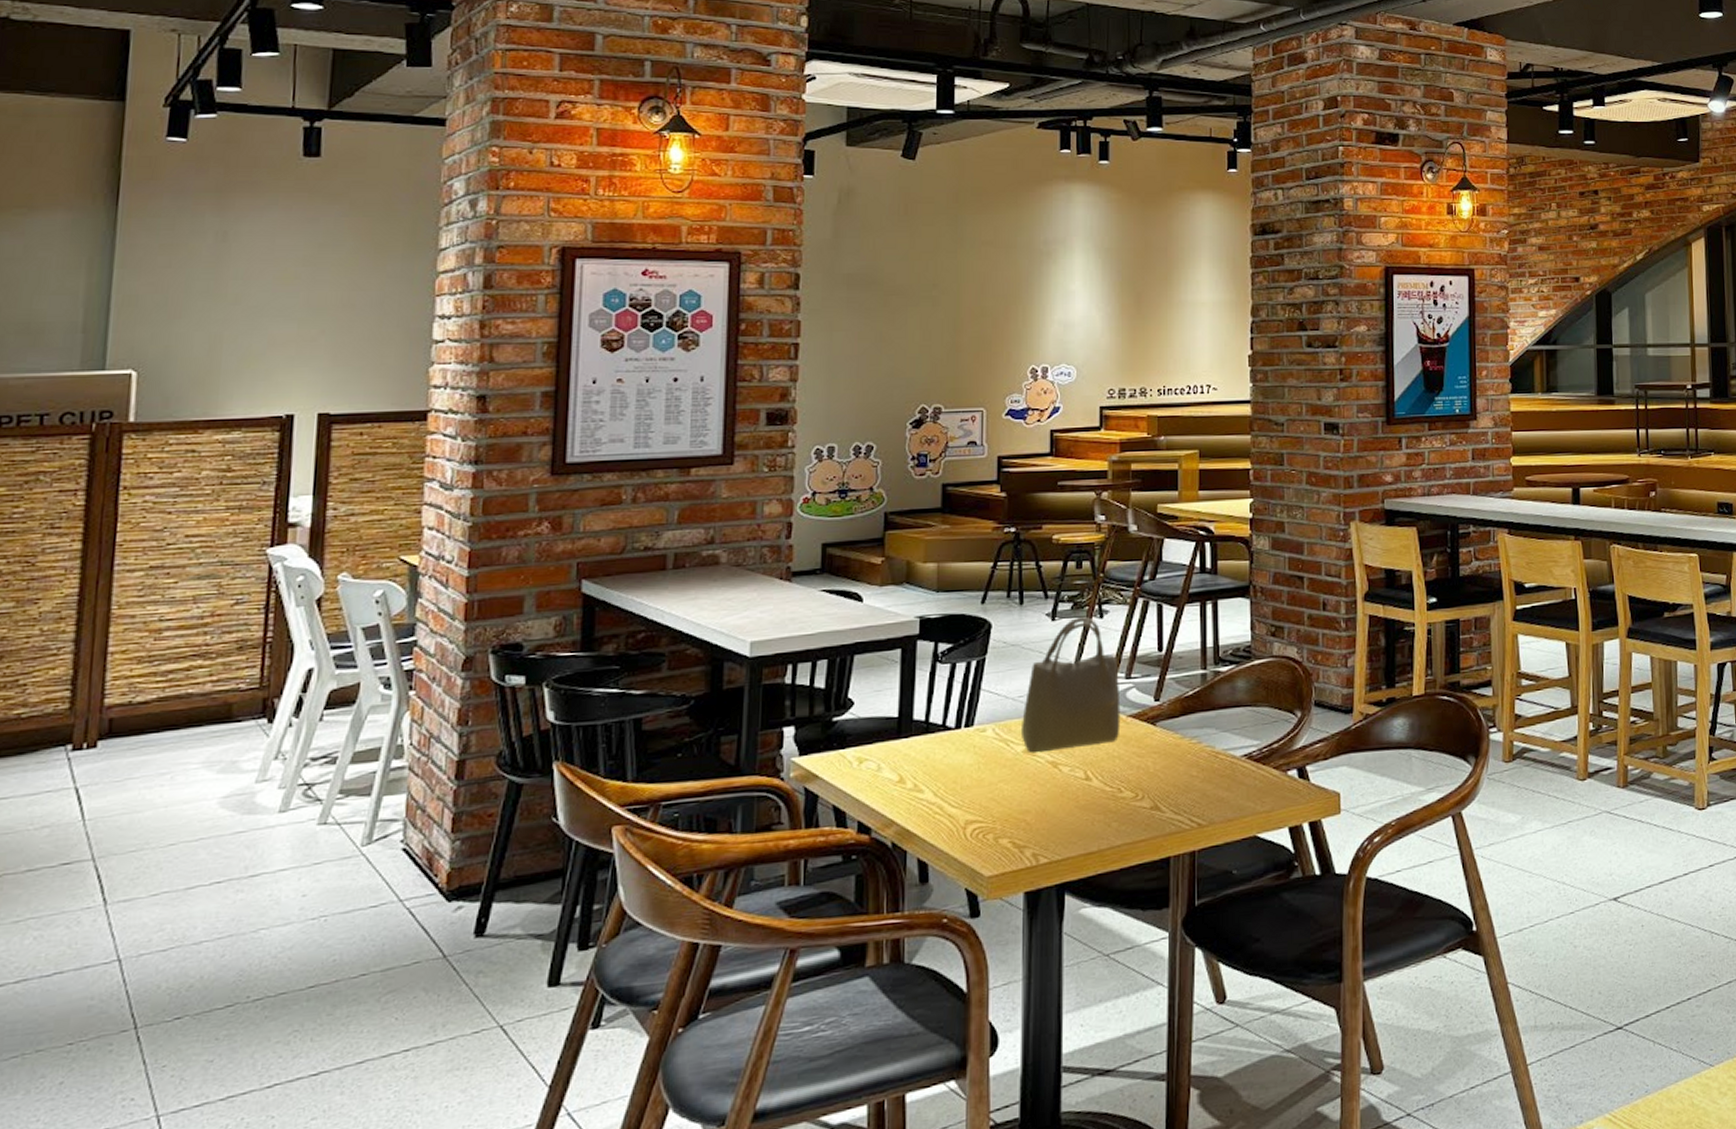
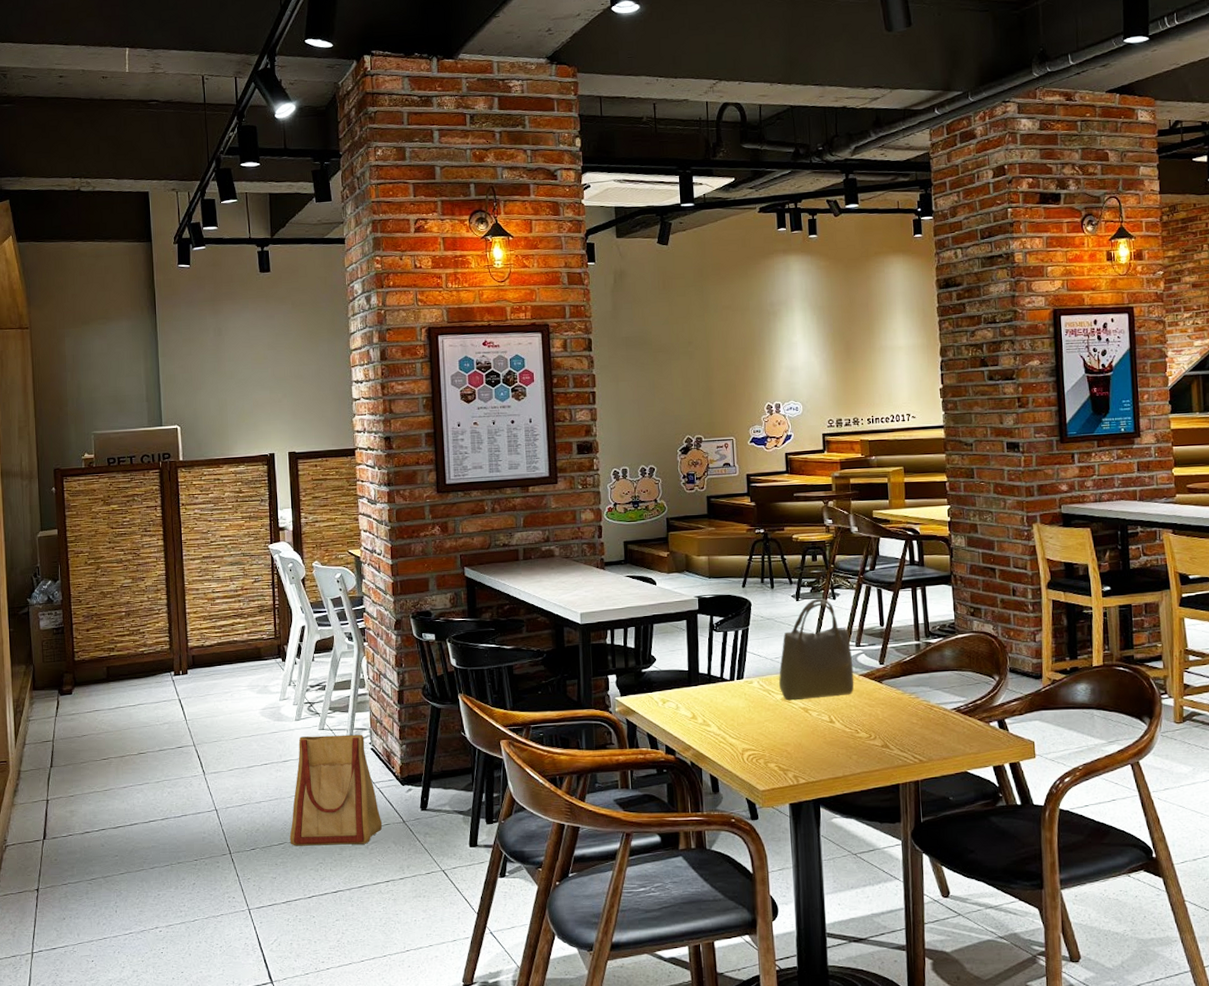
shopping bag: none [245,828,409,1008] -> present [289,734,383,846]

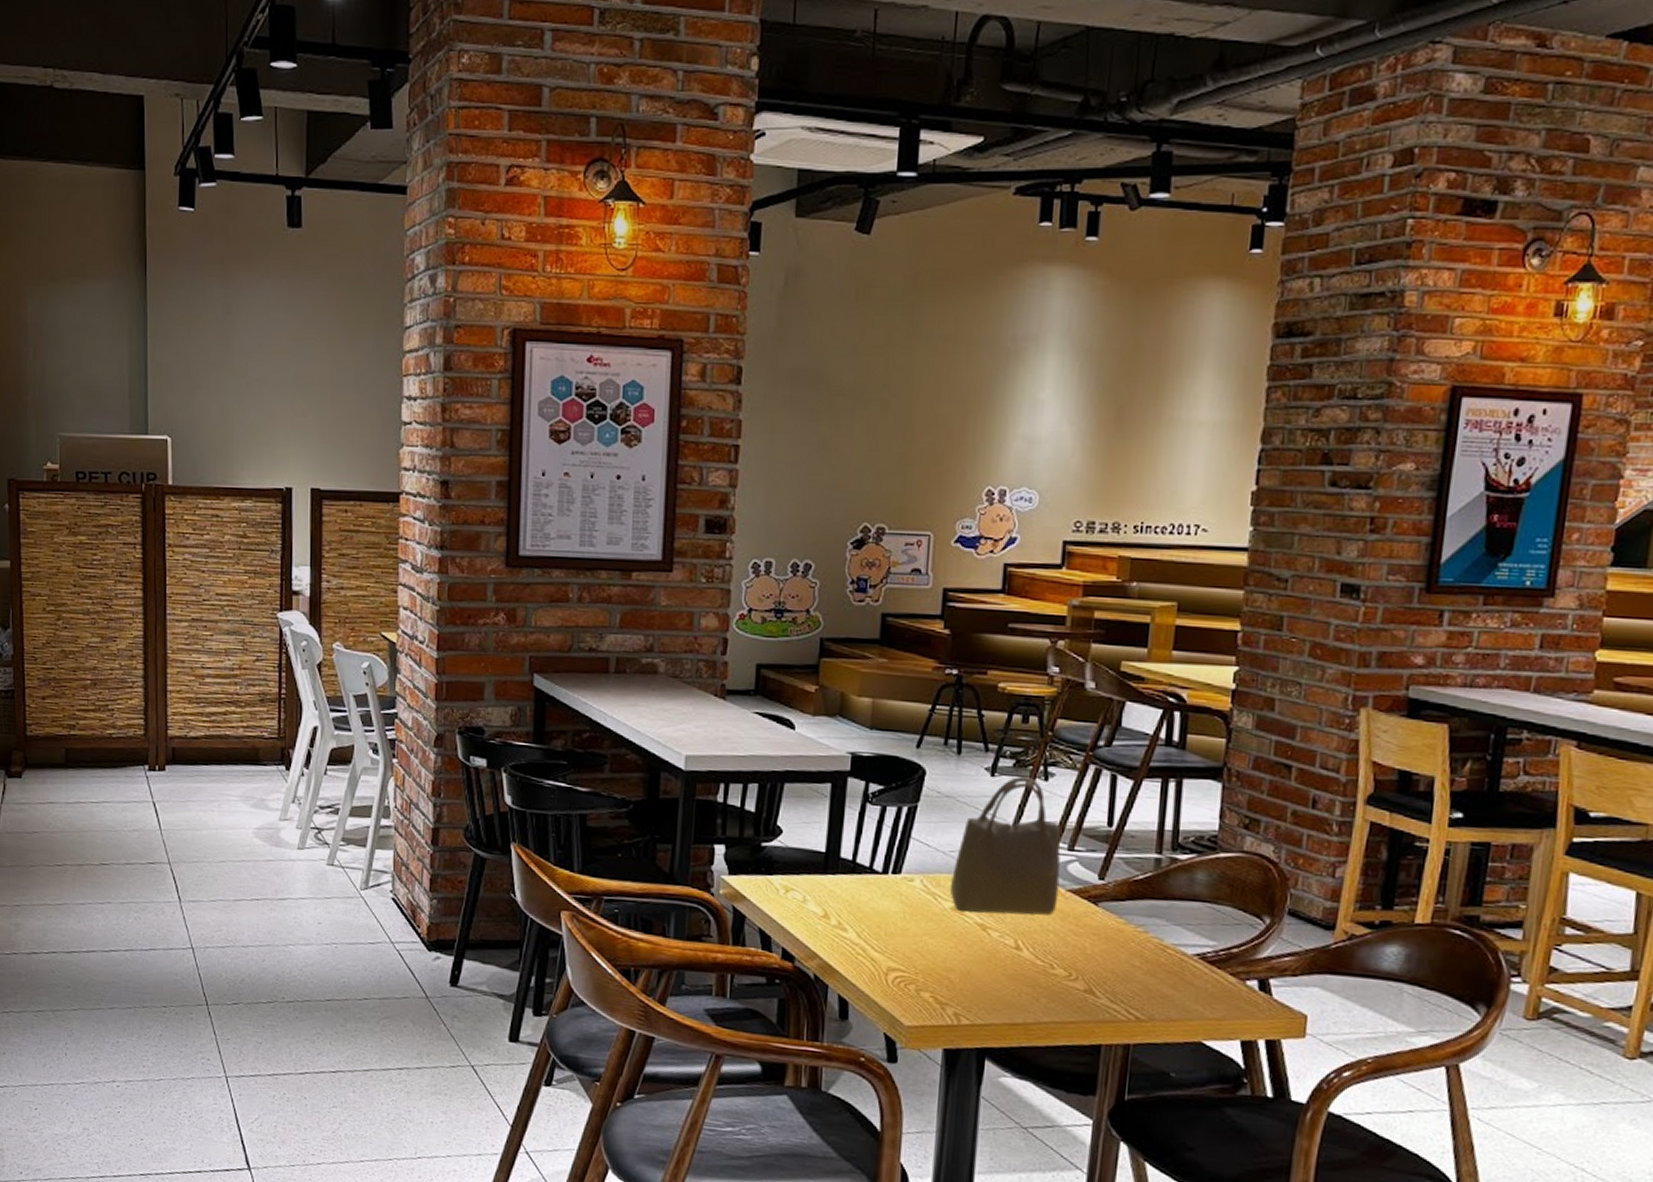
shopping bag: present [289,734,383,846] -> none [281,870,400,1018]

